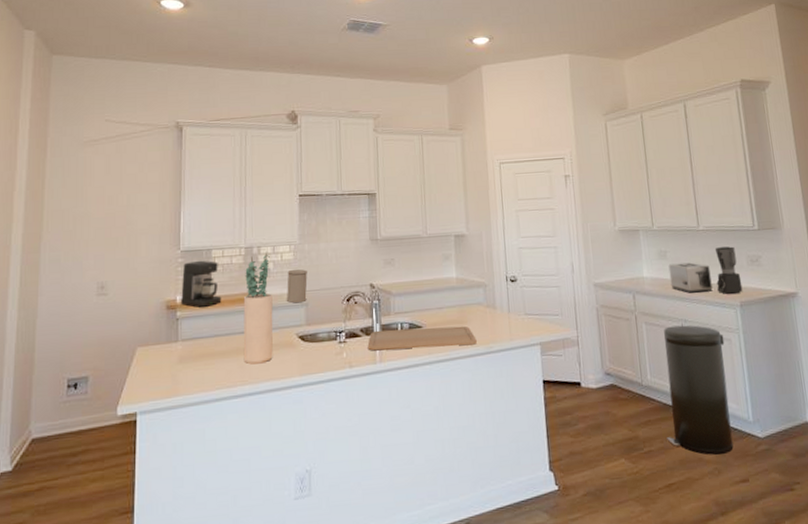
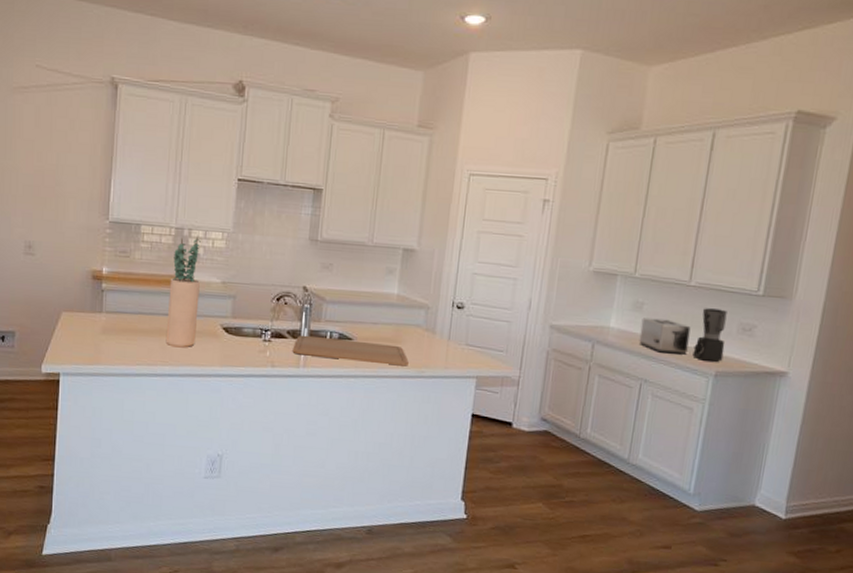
coffee maker: present [181,260,222,307] -> none [107,234,148,283]
canister: present [287,269,308,304] -> none [215,258,238,295]
pedal bin: present [663,325,734,455] -> none [593,383,686,519]

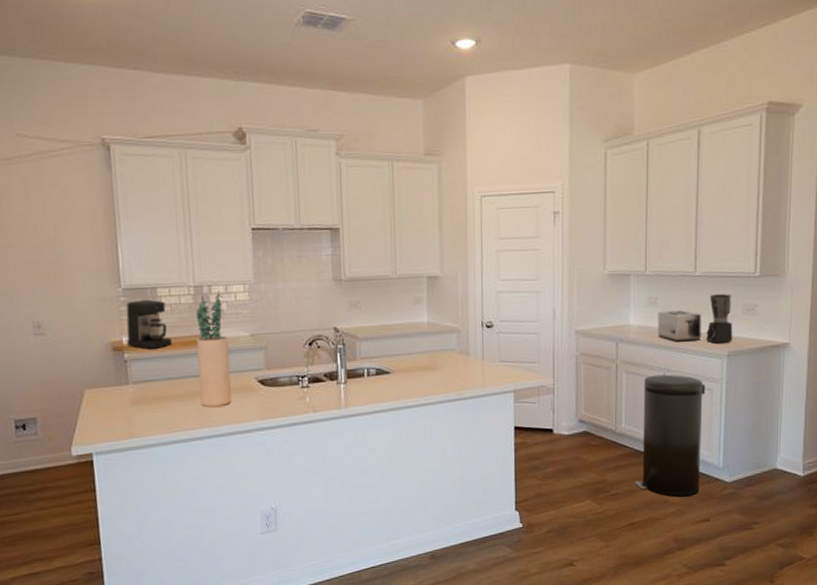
coffee maker: none [107,234,148,283] -> present [126,299,173,349]
chopping board: present [292,335,409,367] -> none [332,372,448,396]
pedal bin: none [593,383,686,519] -> present [635,374,706,498]

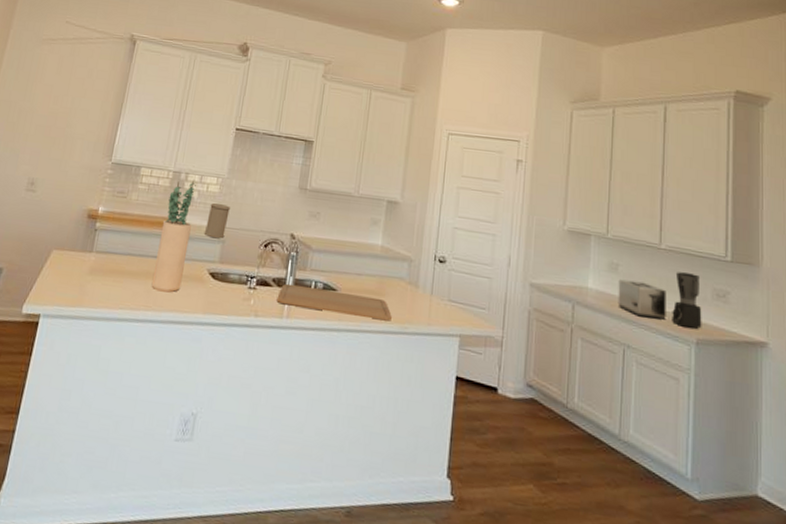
coffee maker: present [126,299,173,349] -> none [102,175,145,224]
canister: none [243,310,265,347] -> present [205,202,230,239]
chopping board: none [332,372,448,396] -> present [276,283,392,321]
pedal bin: present [635,374,706,498] -> none [586,348,671,509]

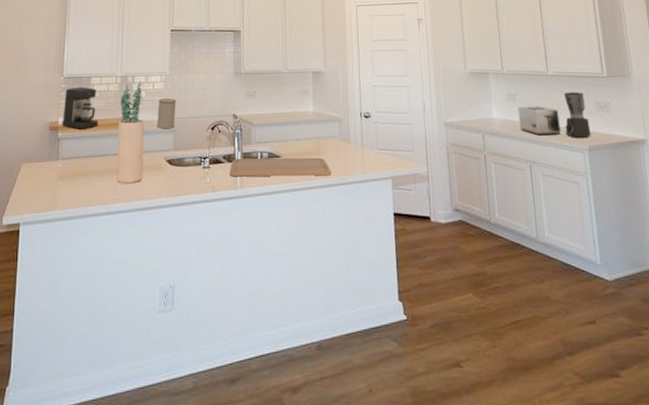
coffee maker: none [102,175,145,224] -> present [63,86,99,129]

